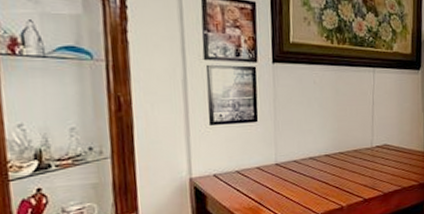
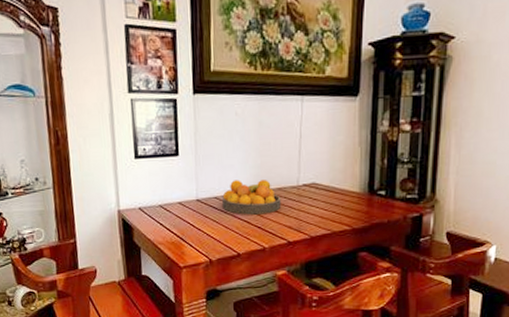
fruit bowl: none [301,143,357,177] -> present [222,180,282,215]

